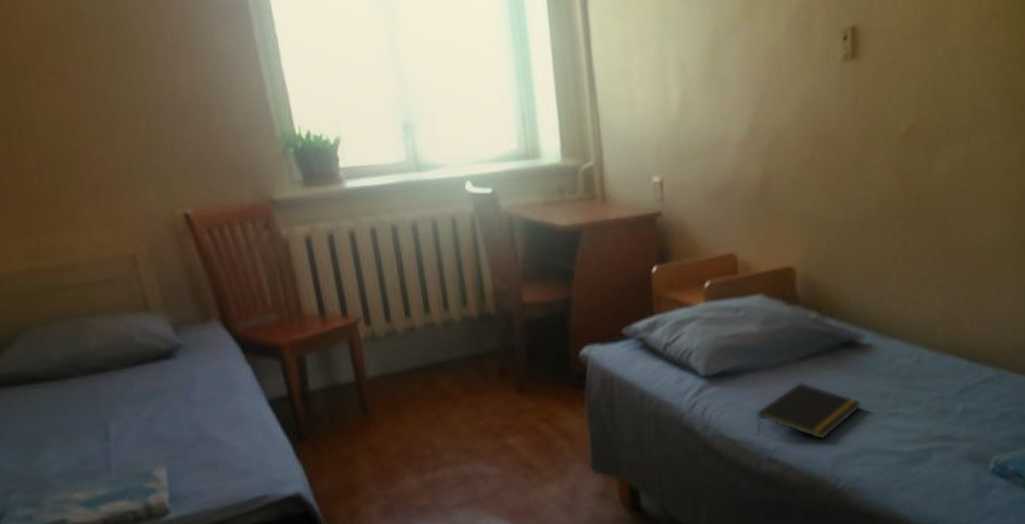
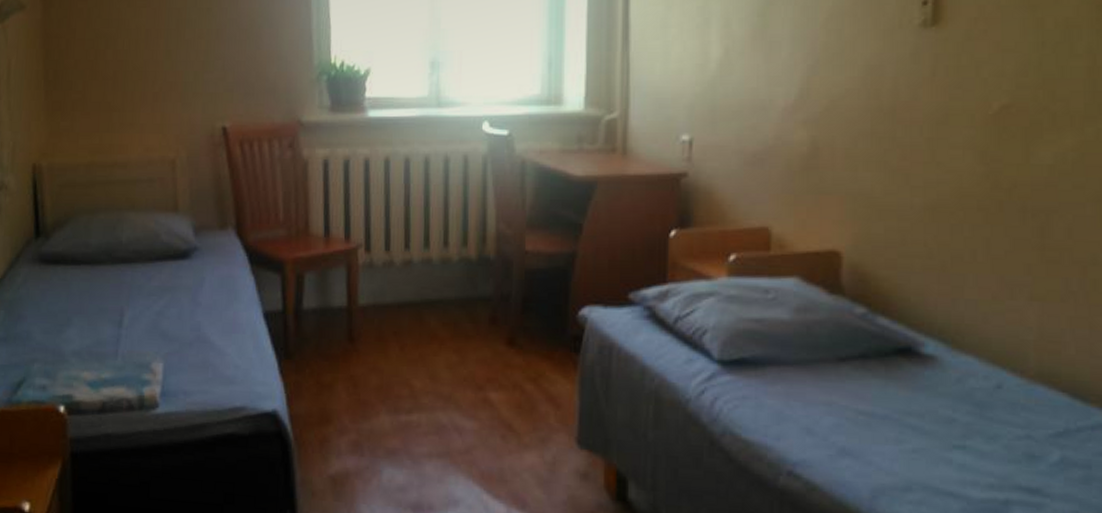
notepad: present [755,381,862,441] -> none [777,386,917,463]

